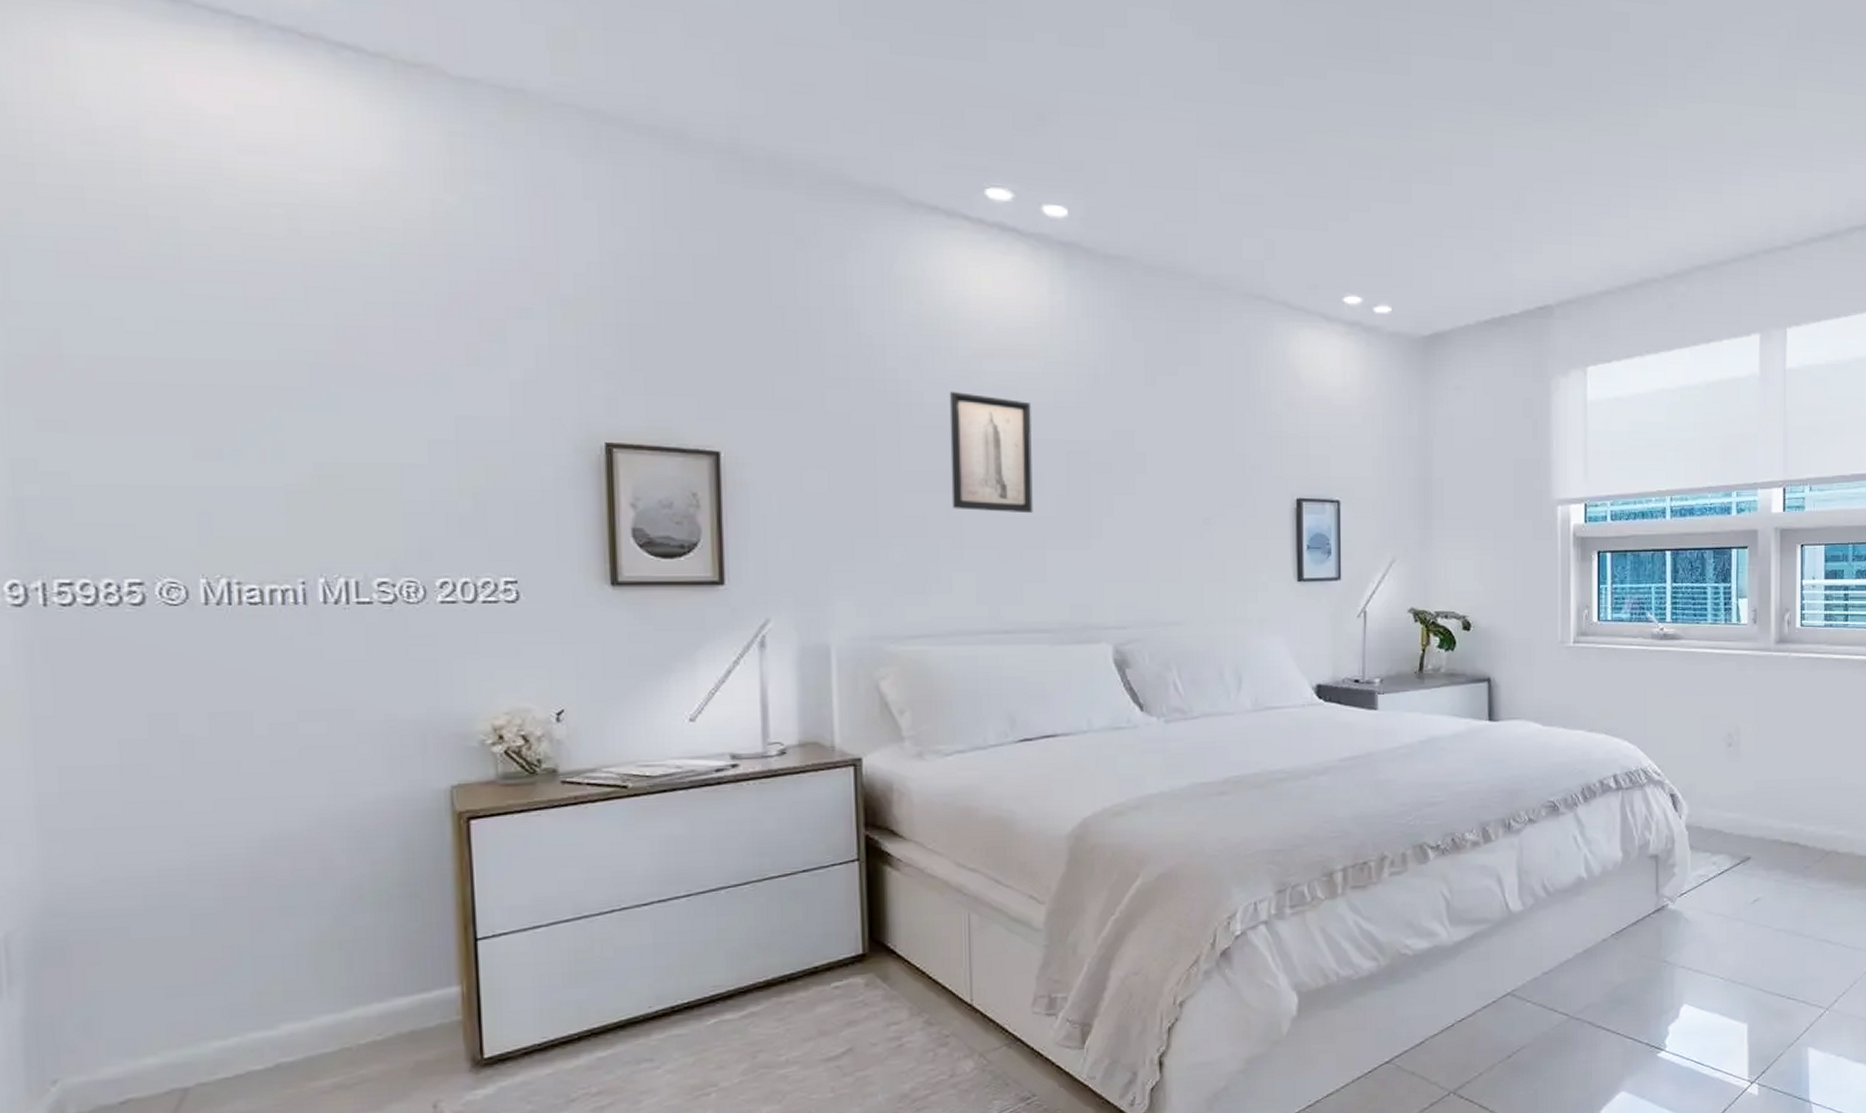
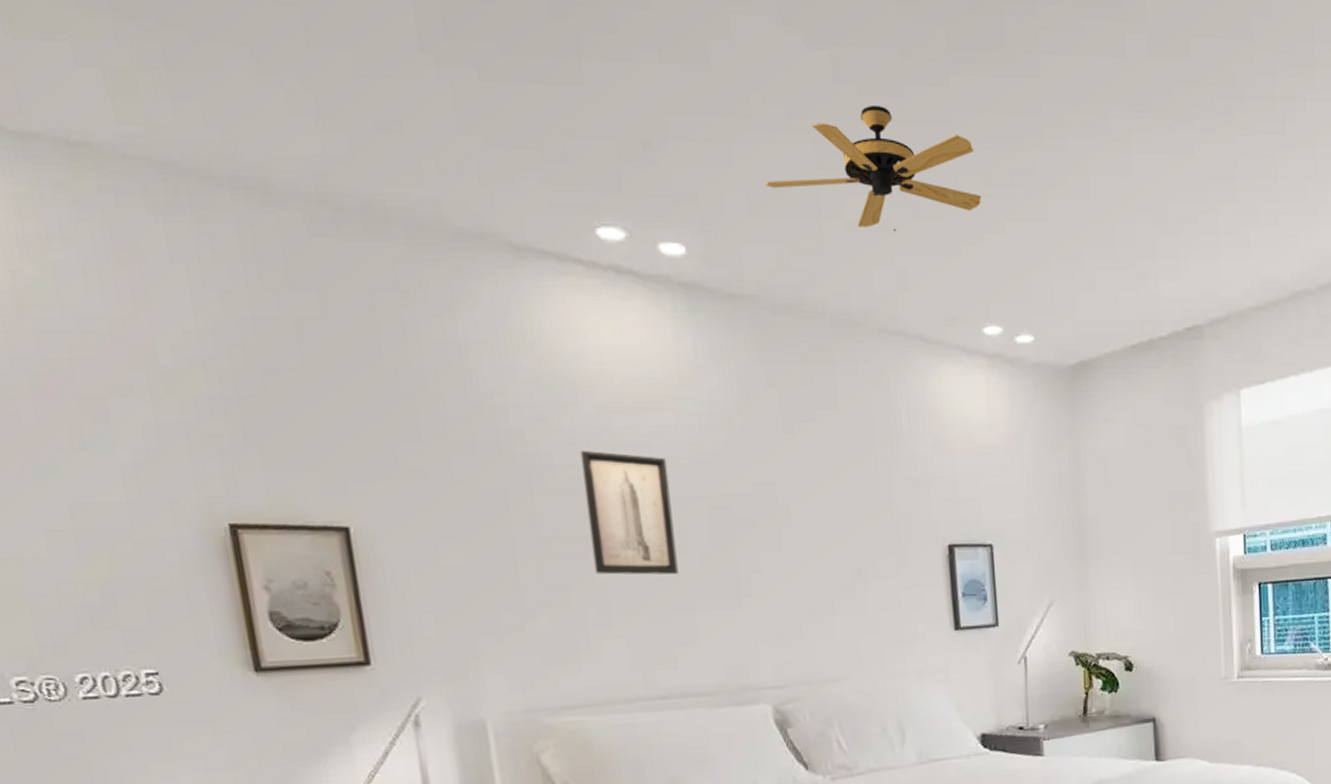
ceiling fan: none [1148,91,1350,206] -> present [765,104,982,232]

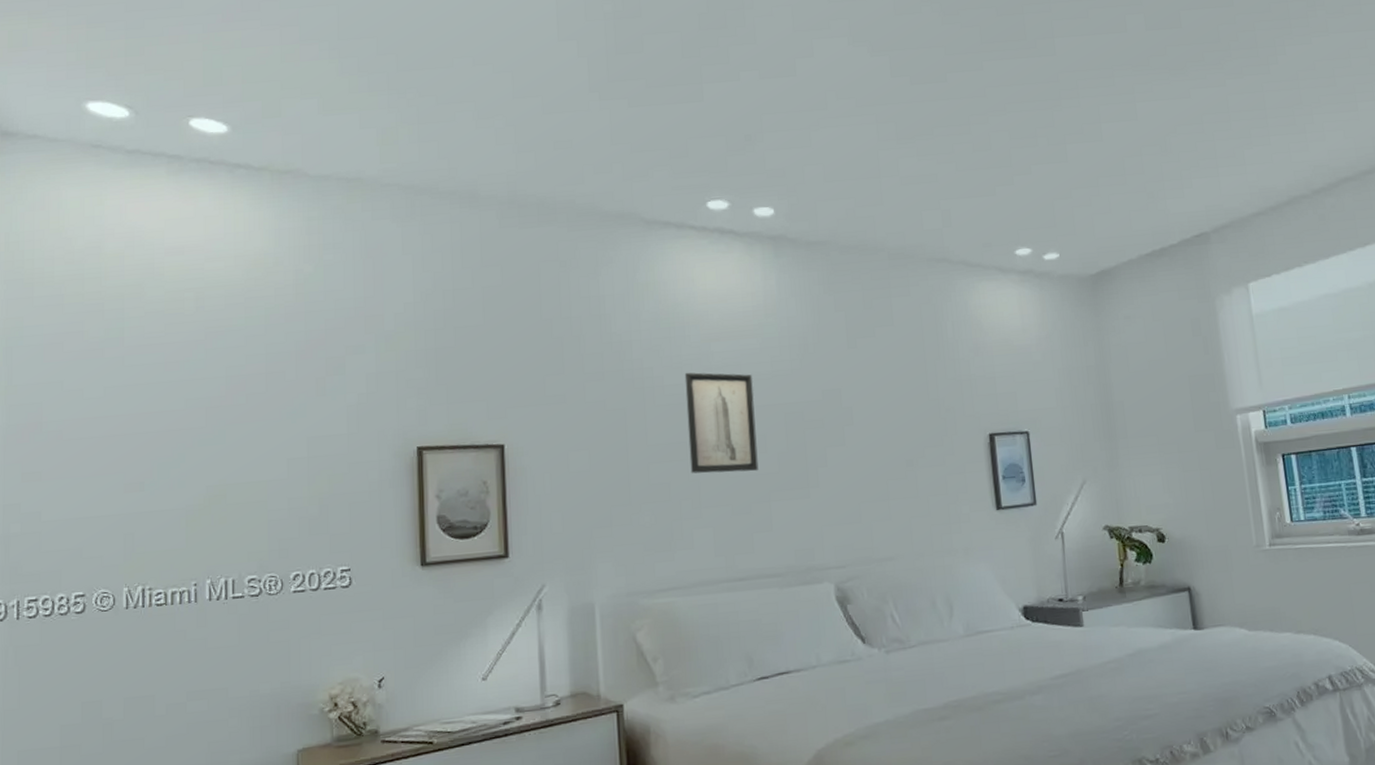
ceiling fan: present [765,104,982,232] -> none [837,90,1012,182]

